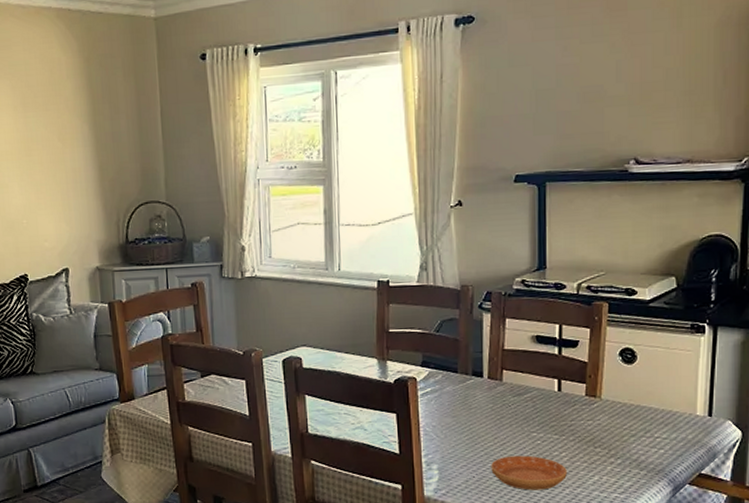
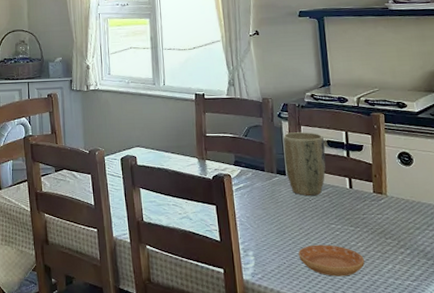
plant pot: none [482,325,533,400] -> present [283,132,326,196]

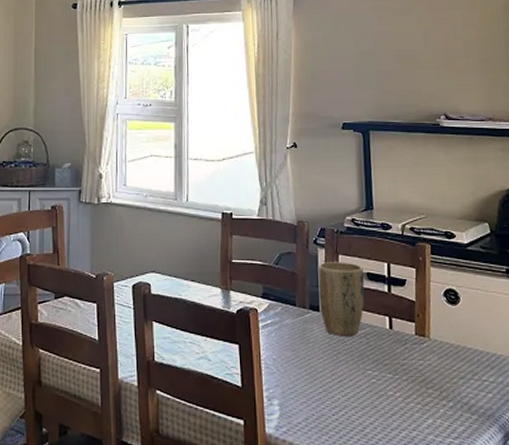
saucer: present [298,244,365,277] -> none [329,394,402,432]

